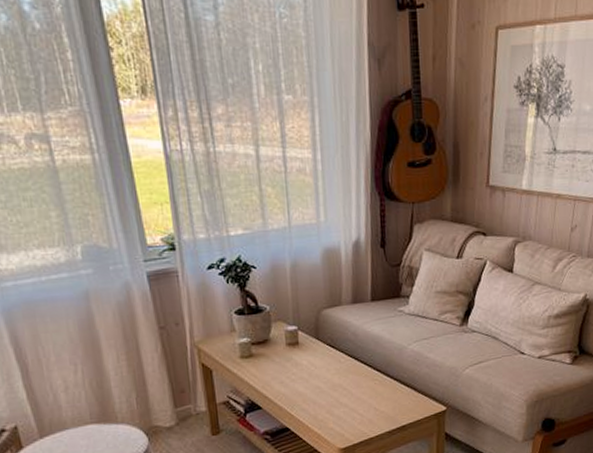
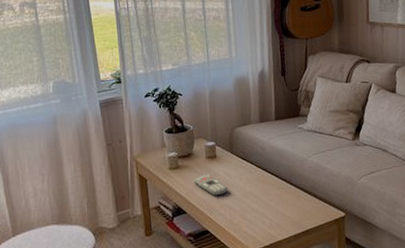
remote control: none [270,363,312,389] -> present [193,173,228,196]

